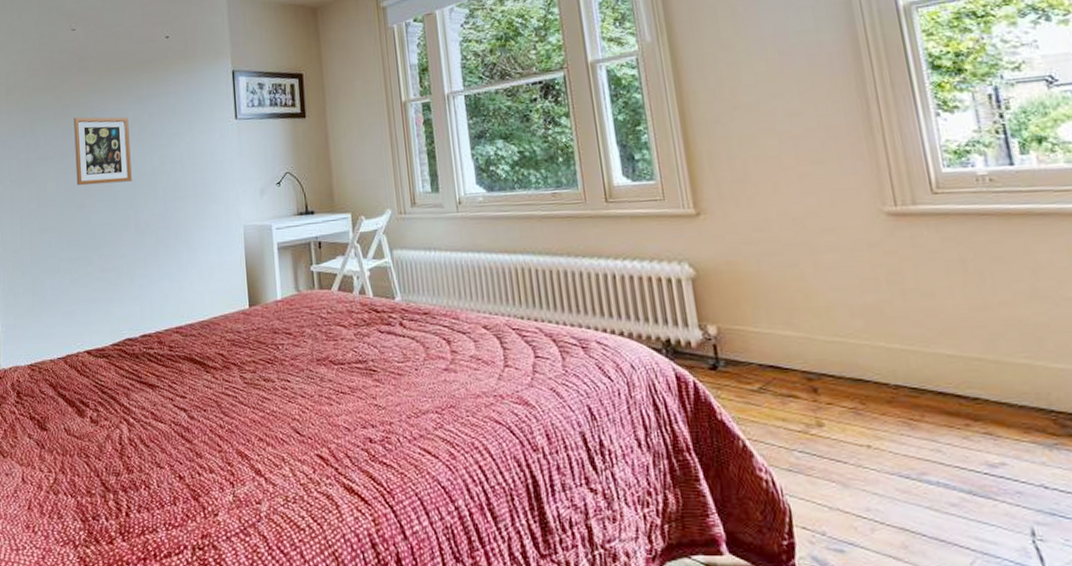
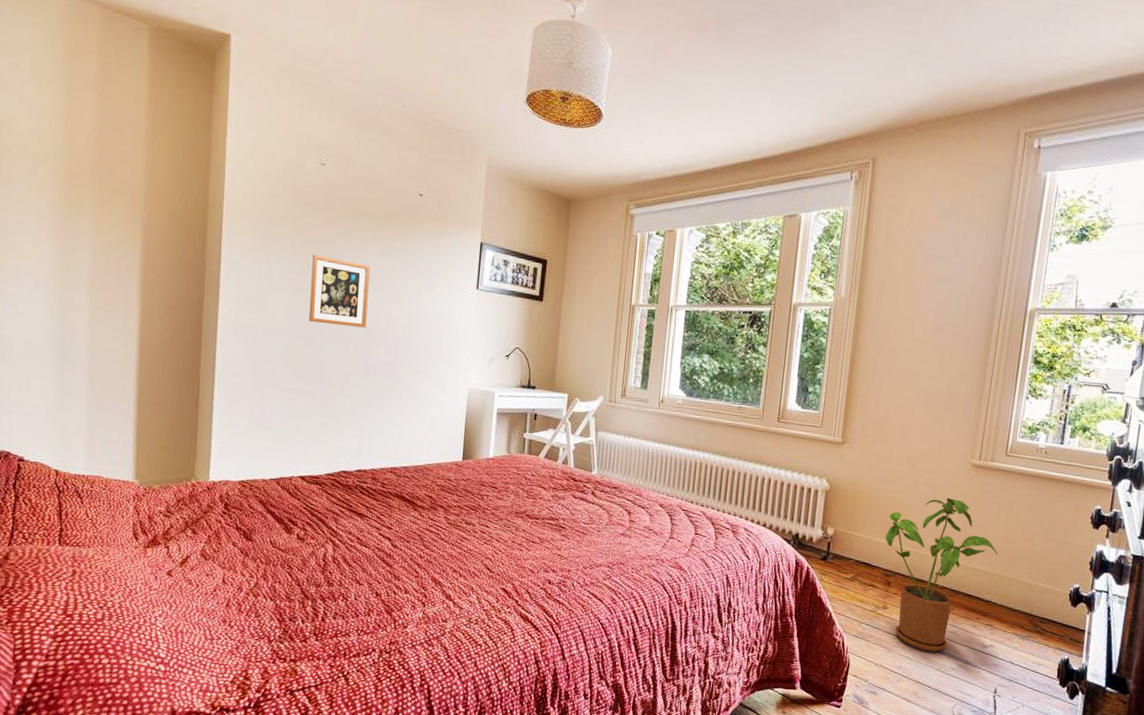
house plant: none [787,262,969,482] -> present [885,498,999,652]

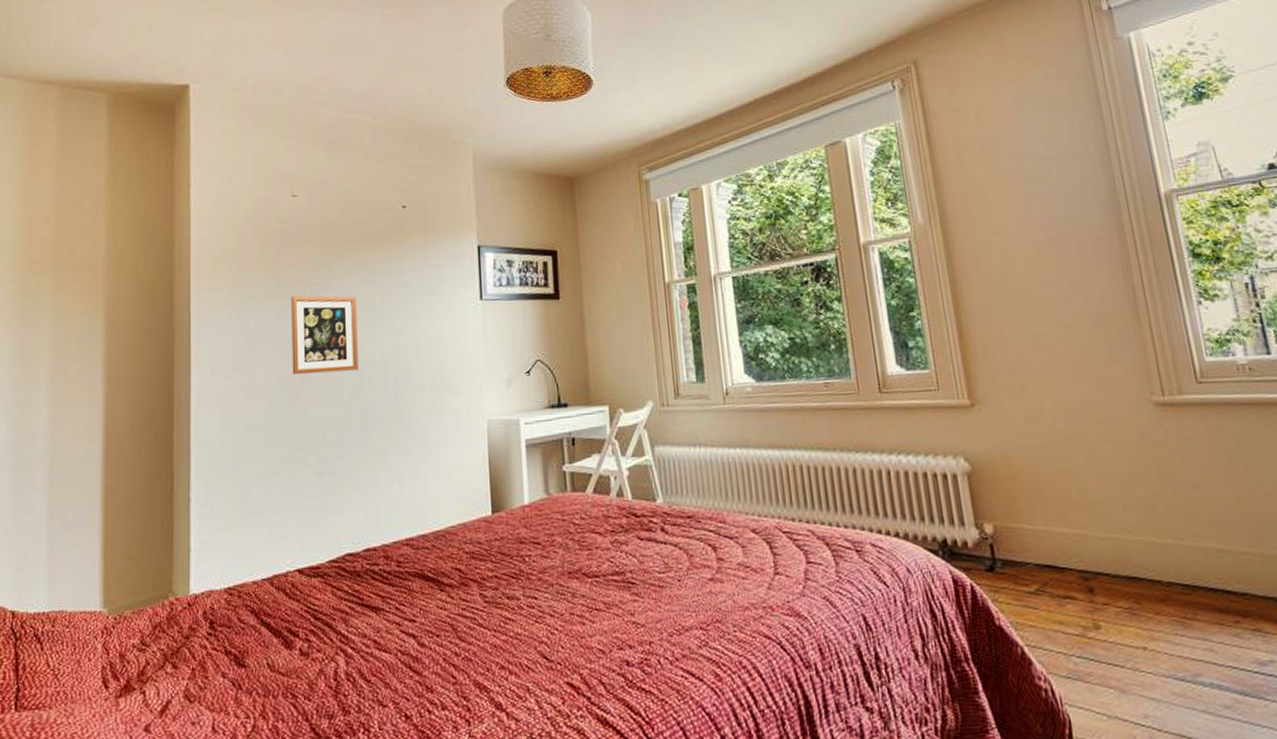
house plant: present [885,498,999,652] -> none [1062,454,1235,685]

